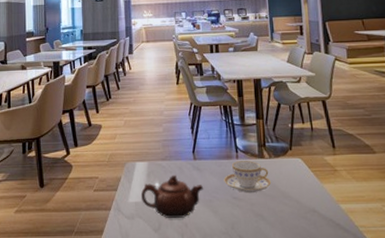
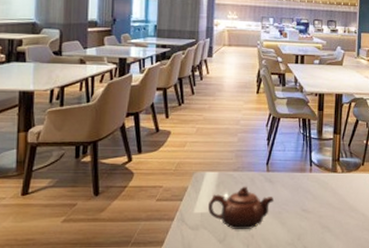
teacup: present [224,161,271,194] -> none [295,174,340,206]

